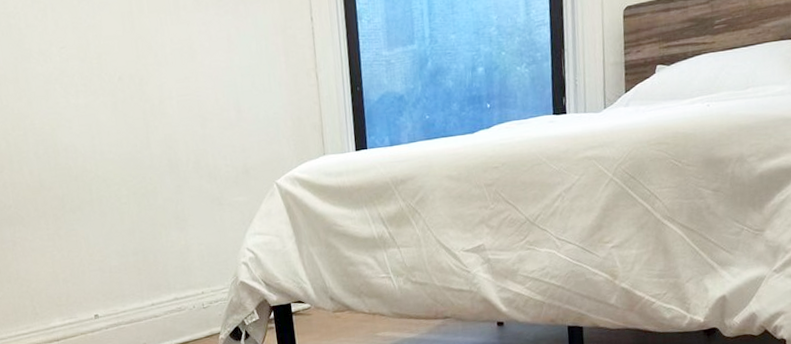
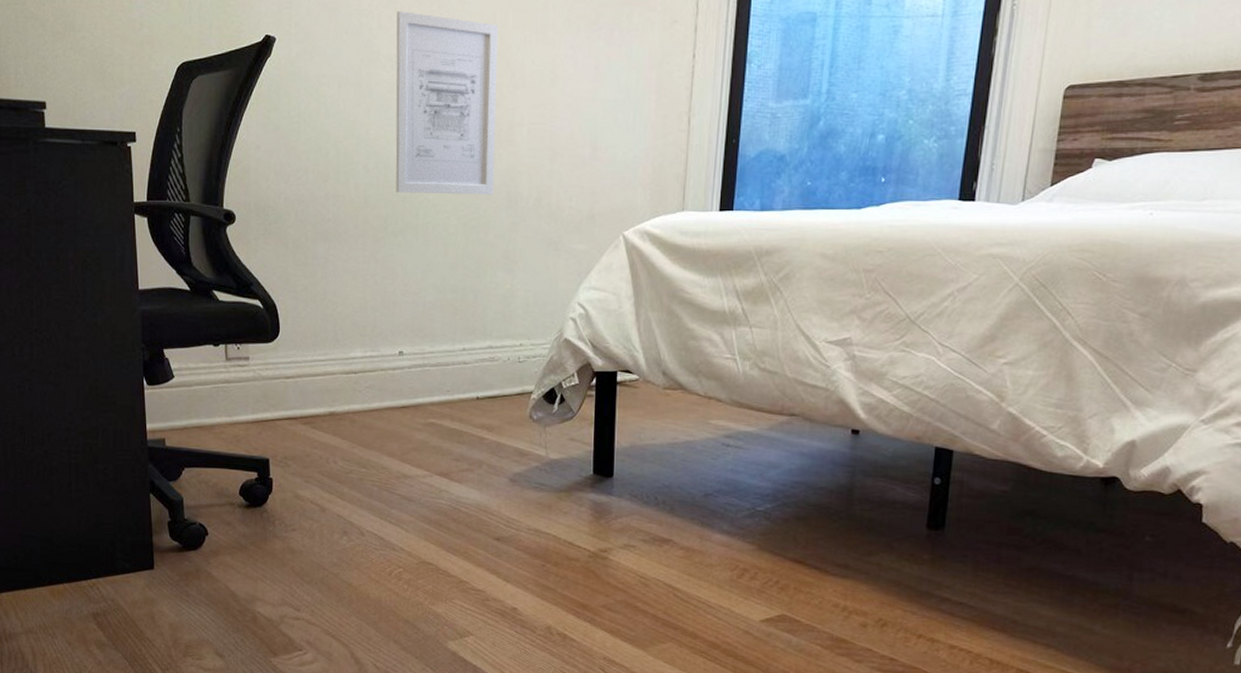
wall art: none [41,9,156,173] -> present [395,11,499,195]

